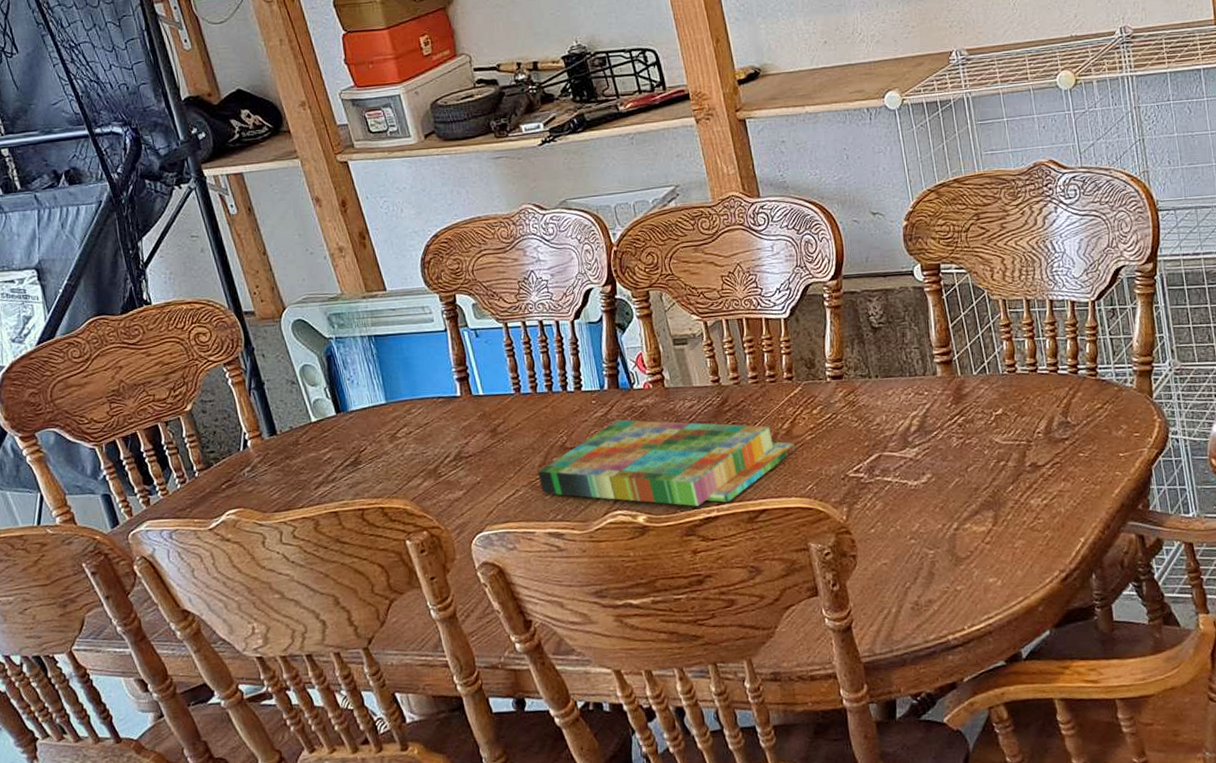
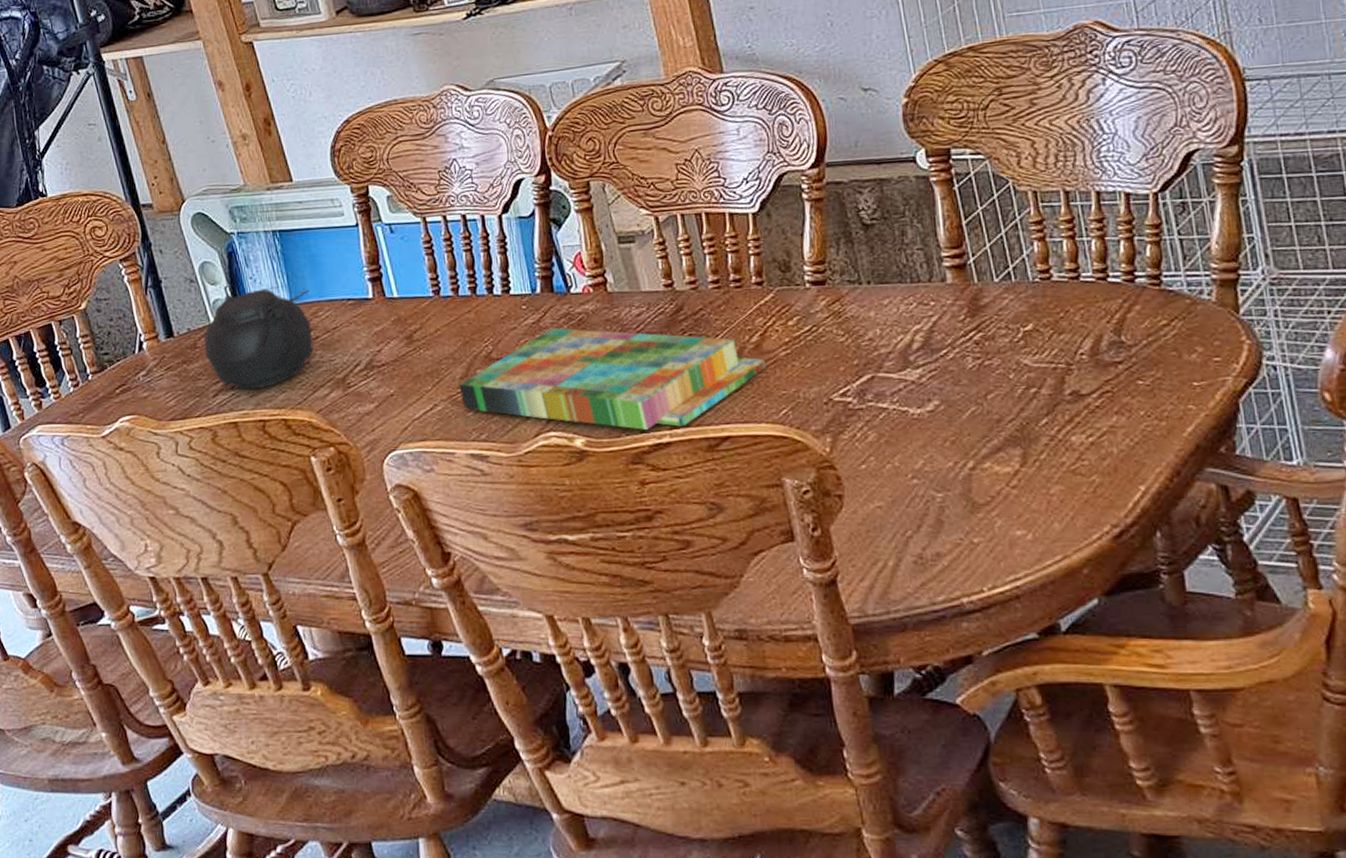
teapot: none [305,385,408,482] -> present [203,285,314,390]

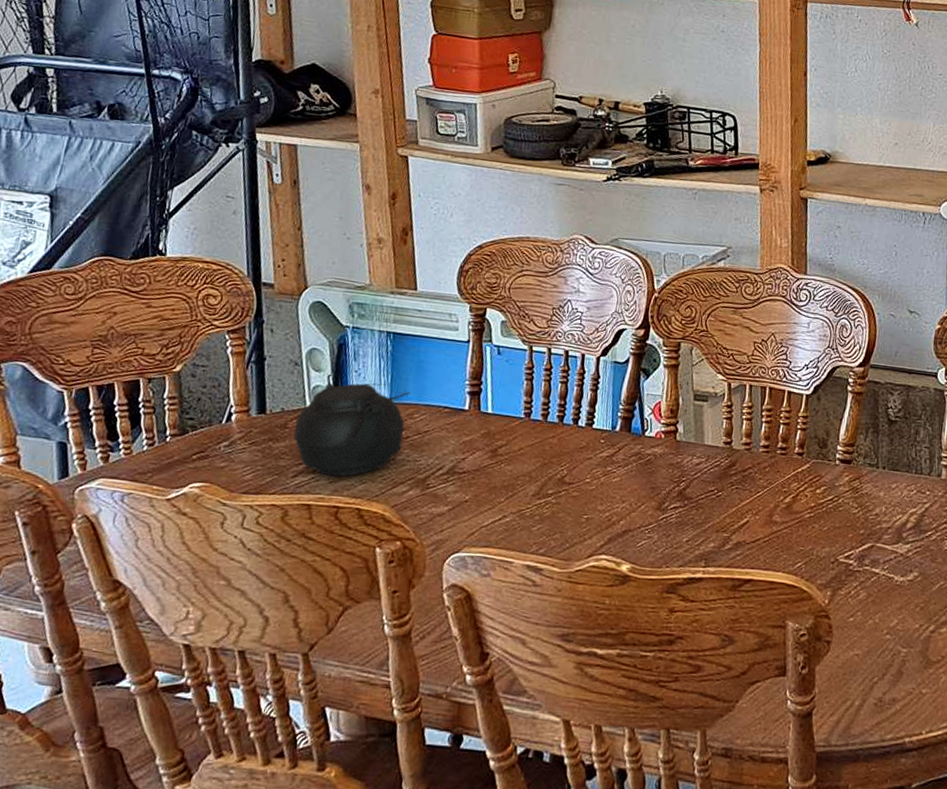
board game: present [459,328,767,430] -> none [529,463,793,566]

